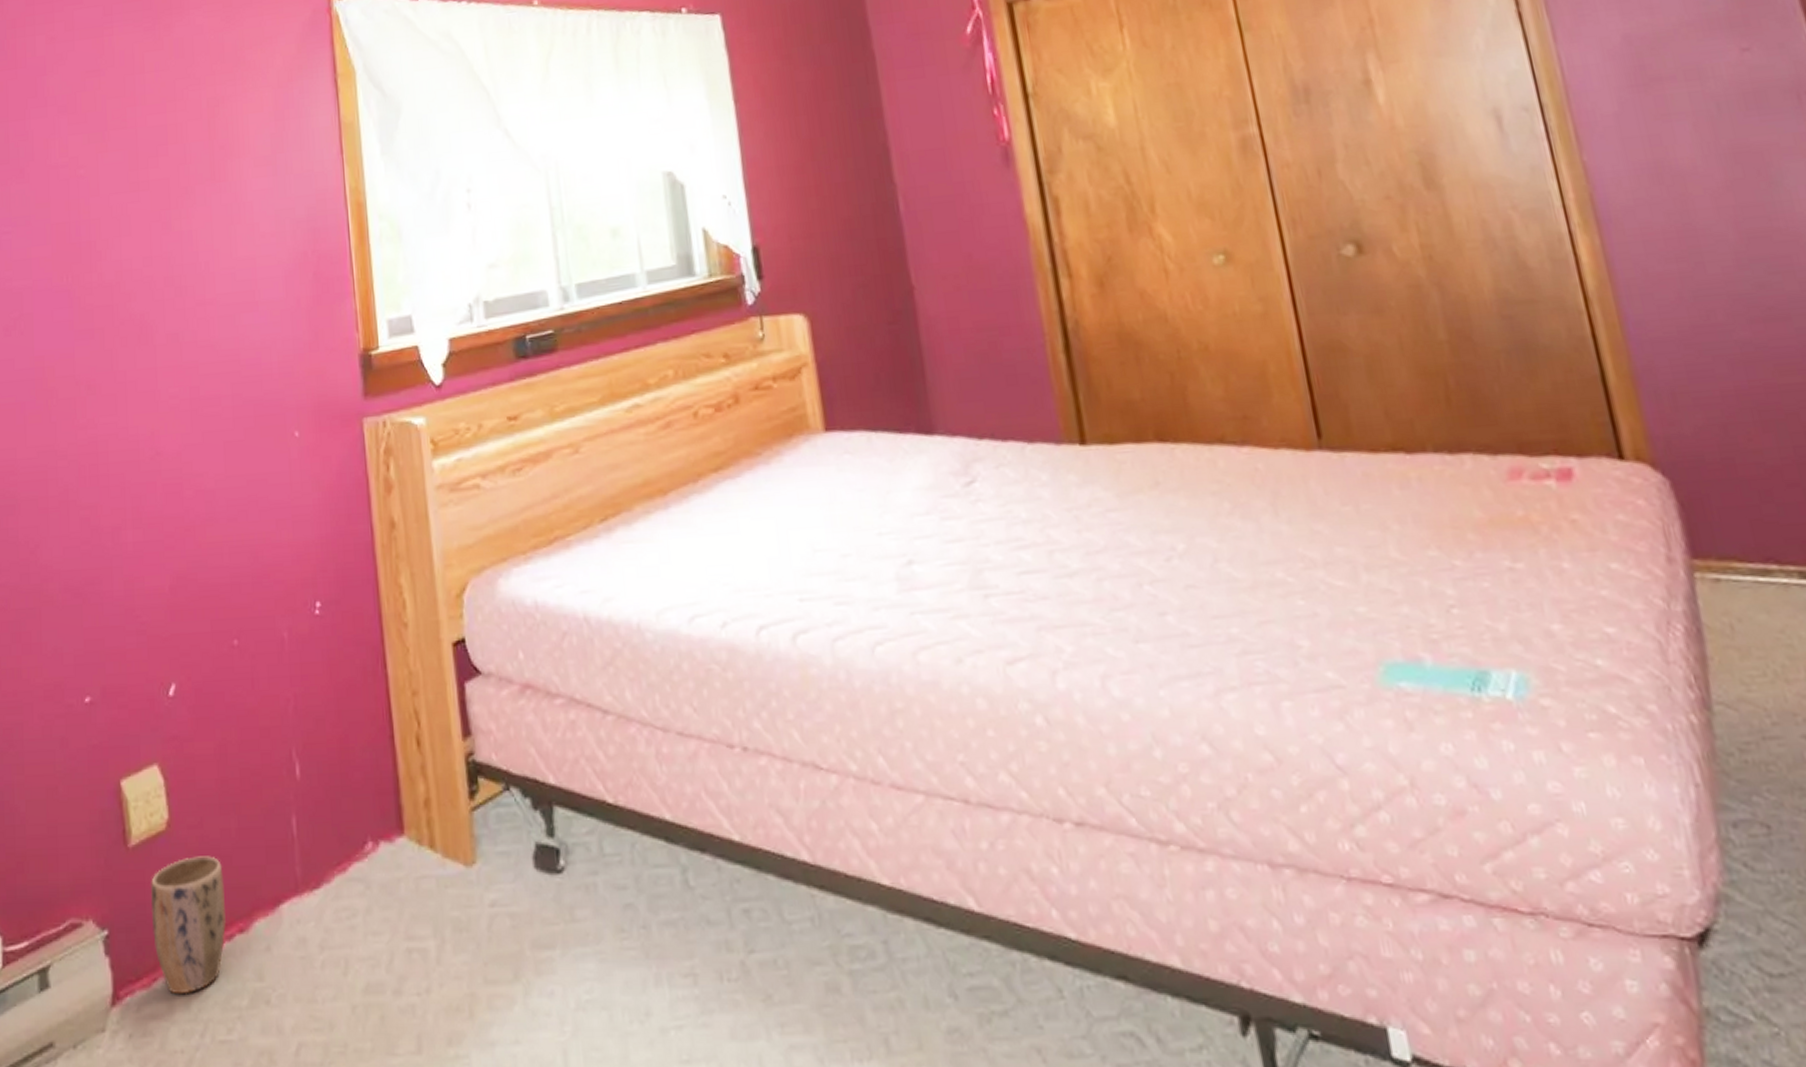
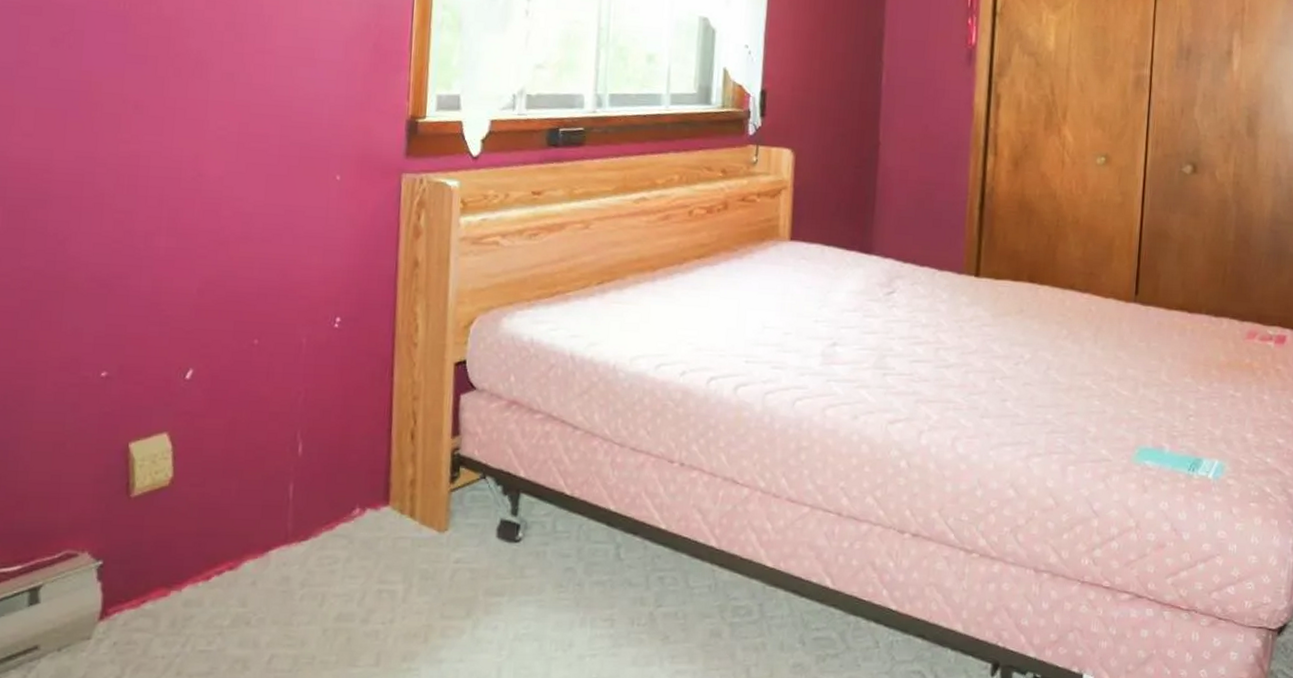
plant pot: present [150,856,226,995] -> none [146,508,220,614]

